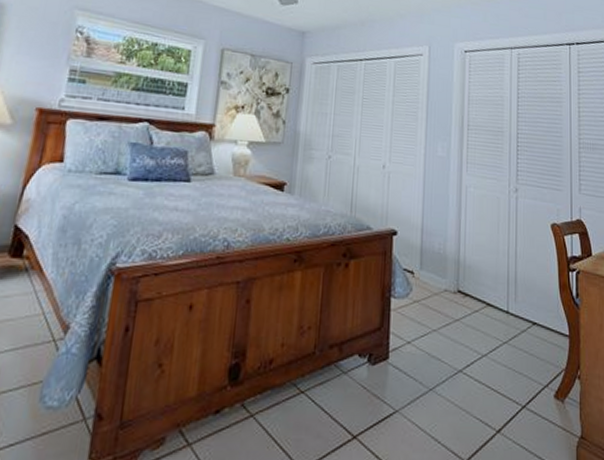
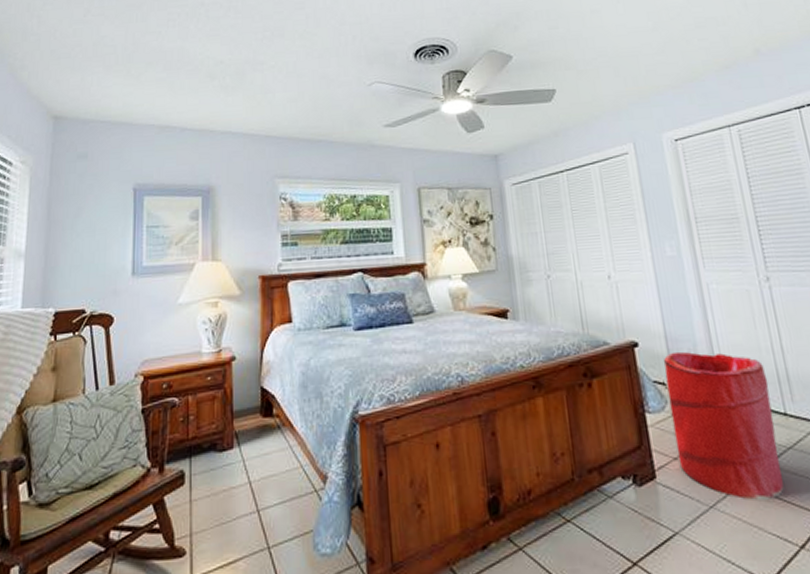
laundry hamper: none [411,244,499,387] -> present [664,351,784,500]

